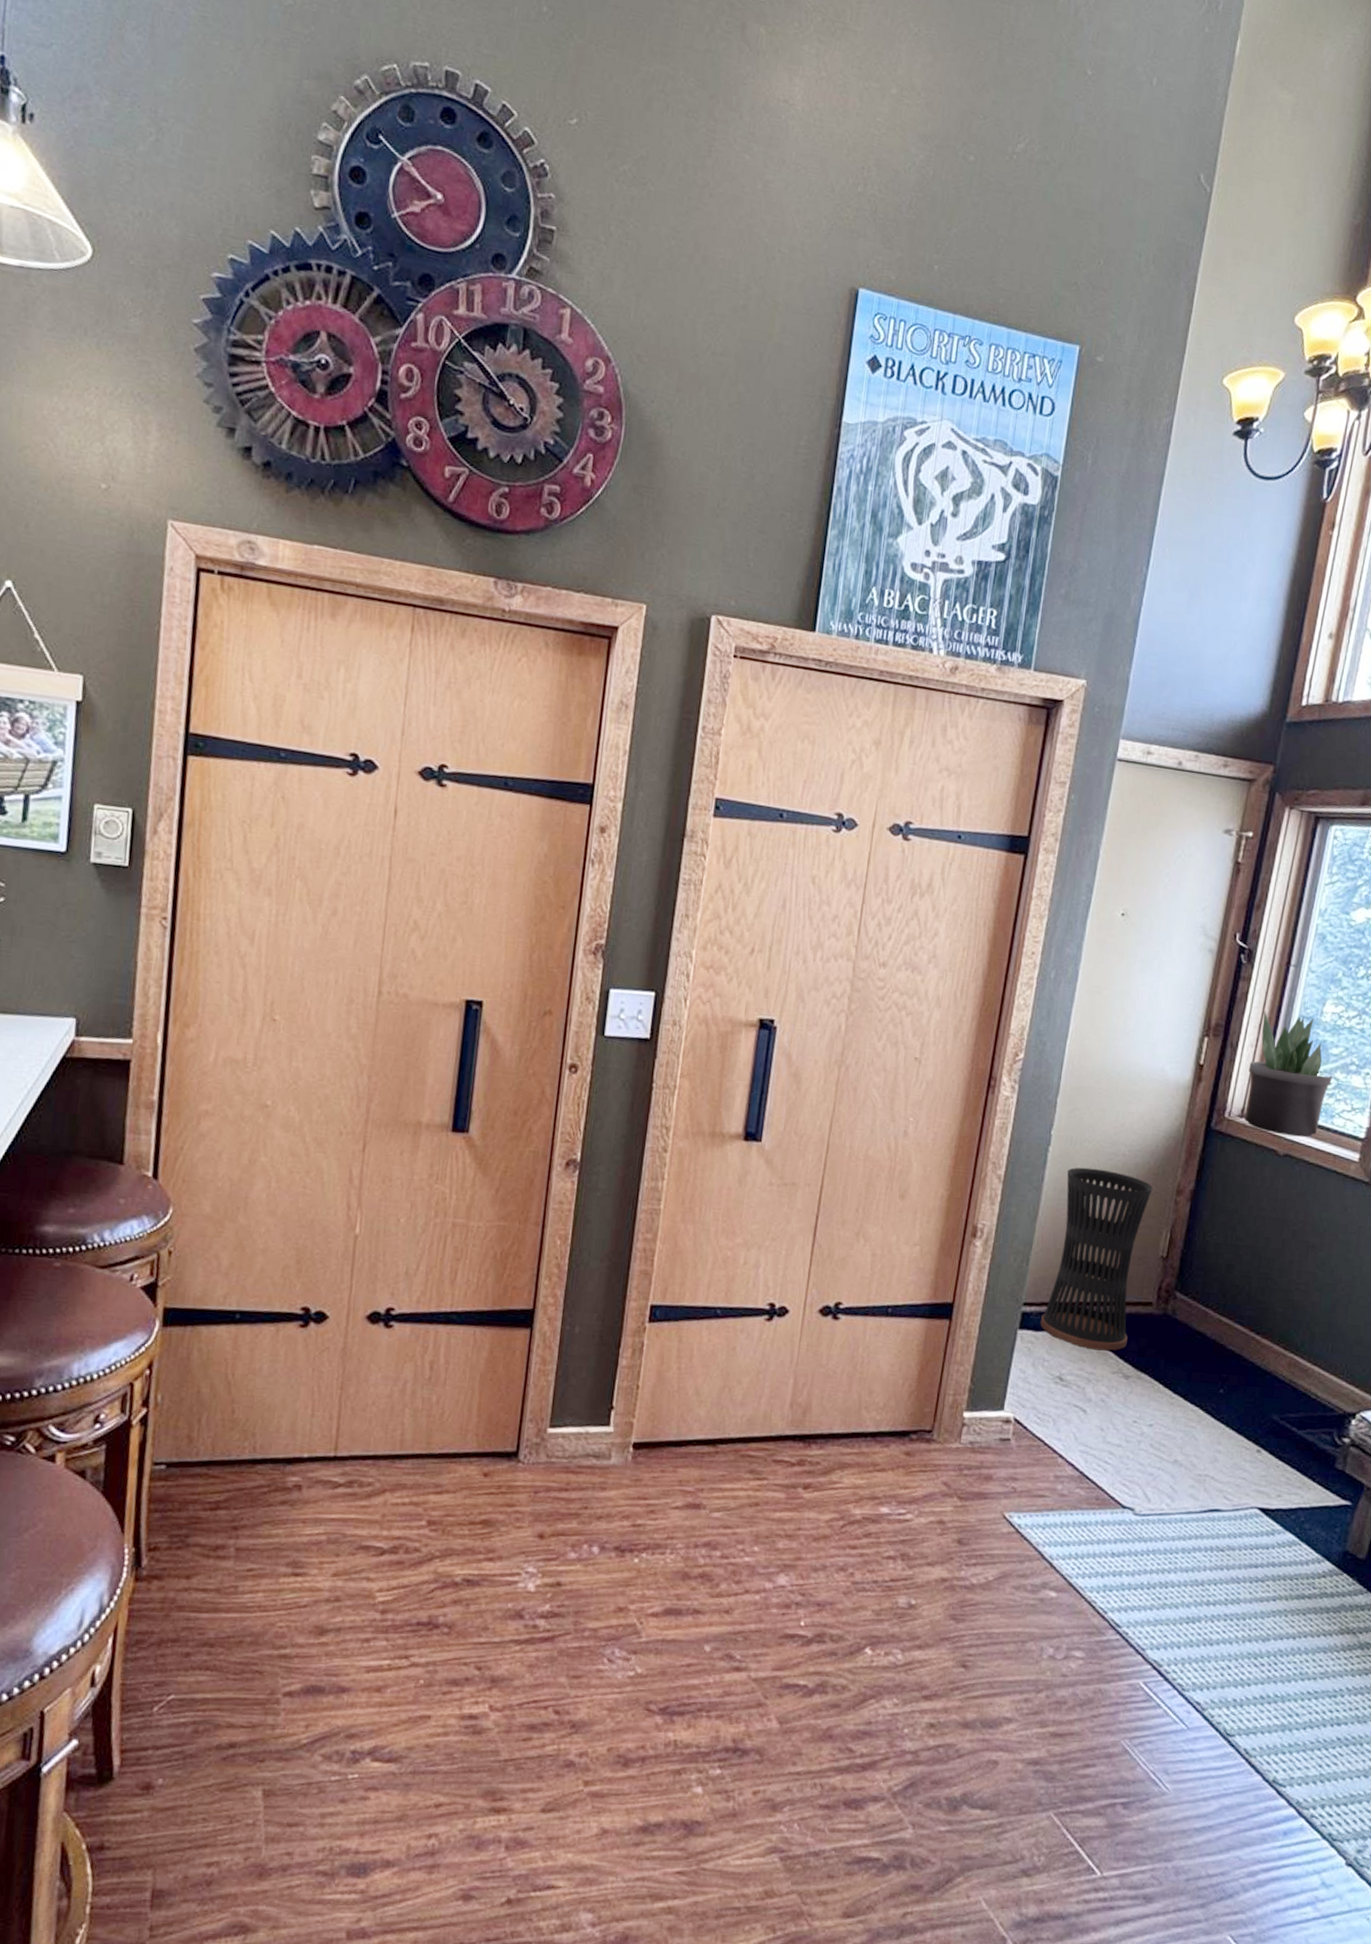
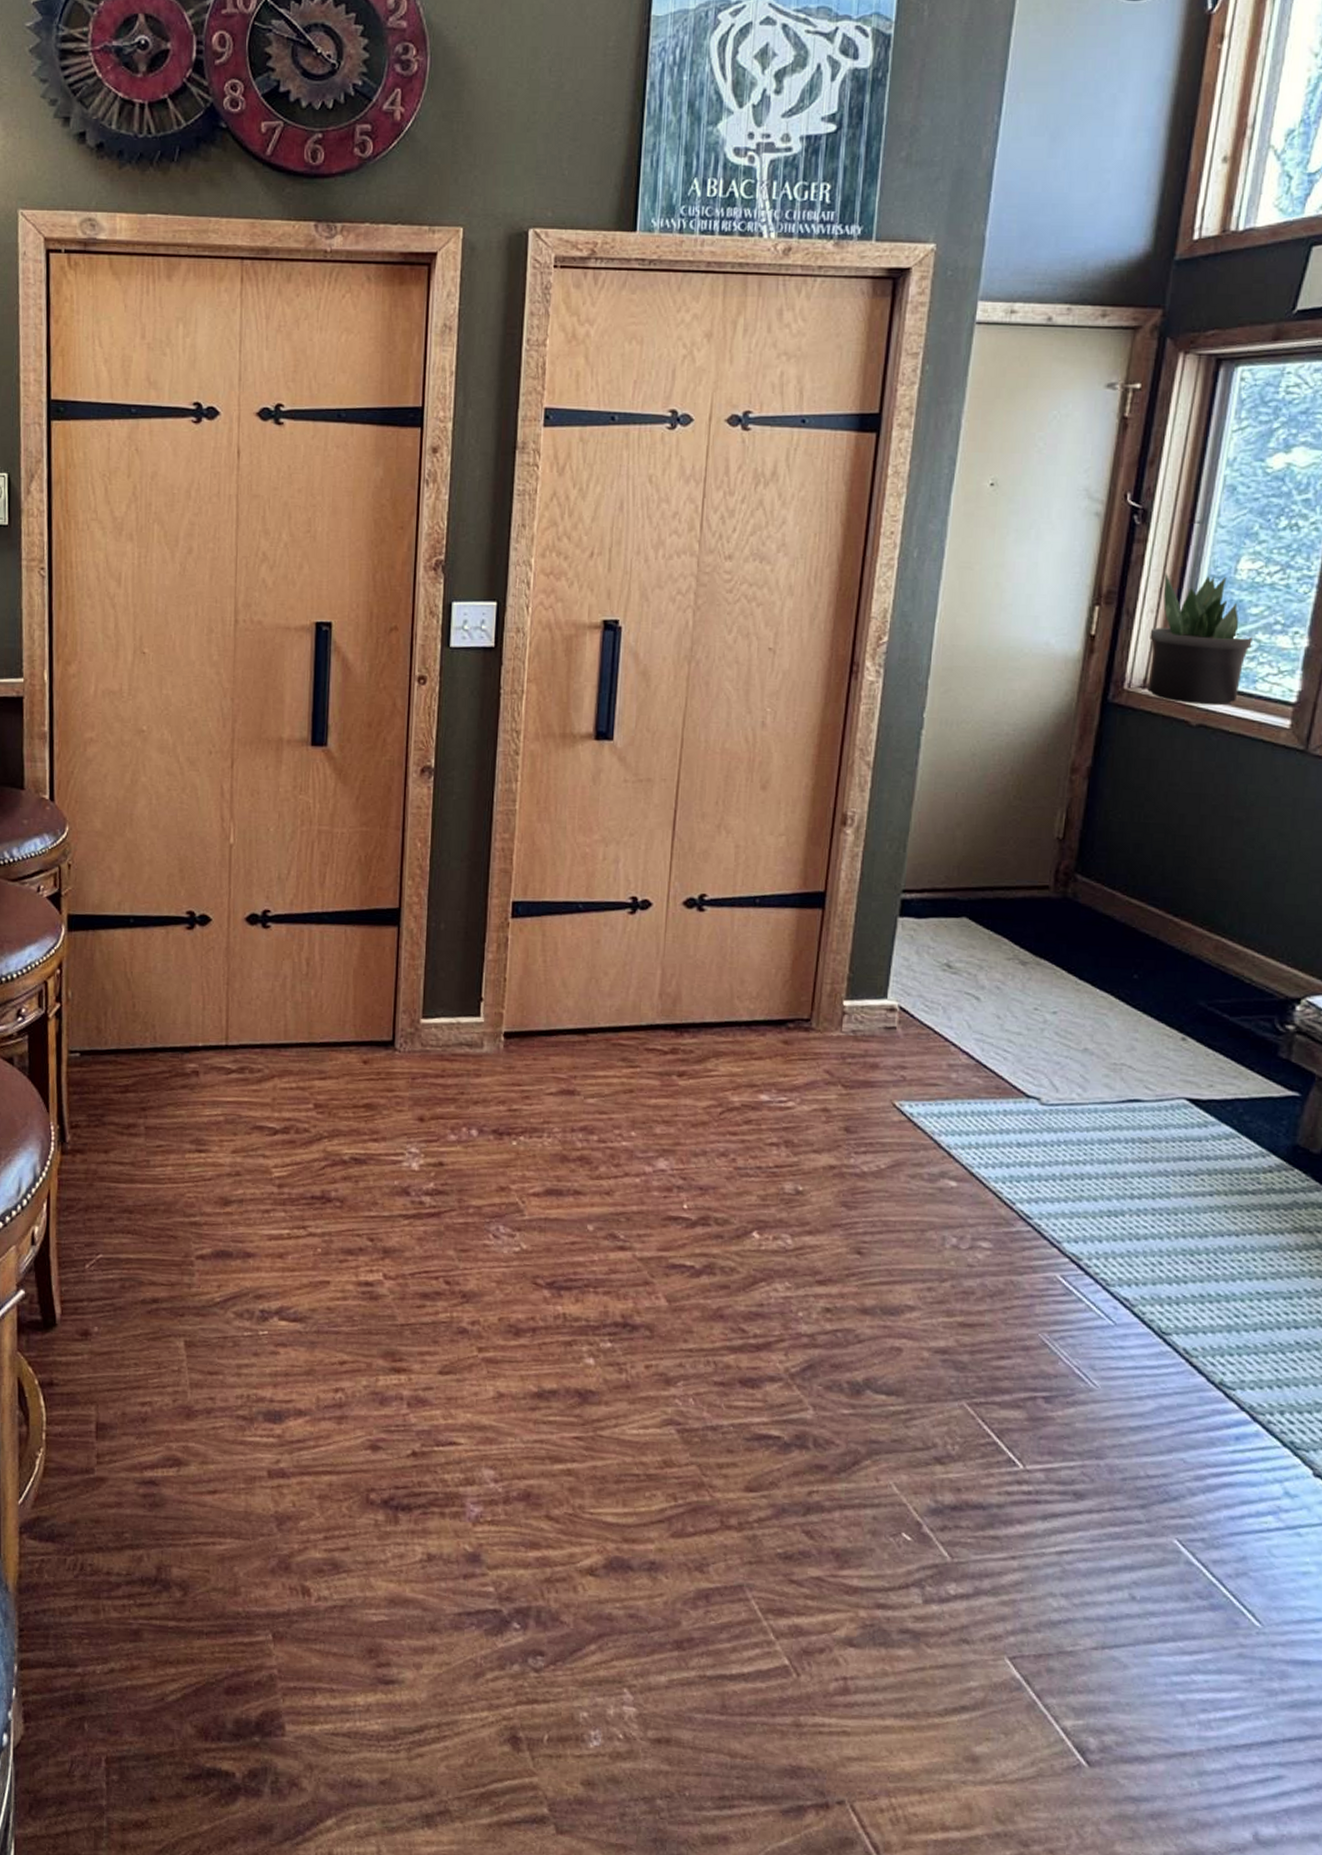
umbrella stand: present [1039,1167,1153,1351] -> none [922,749,1043,937]

